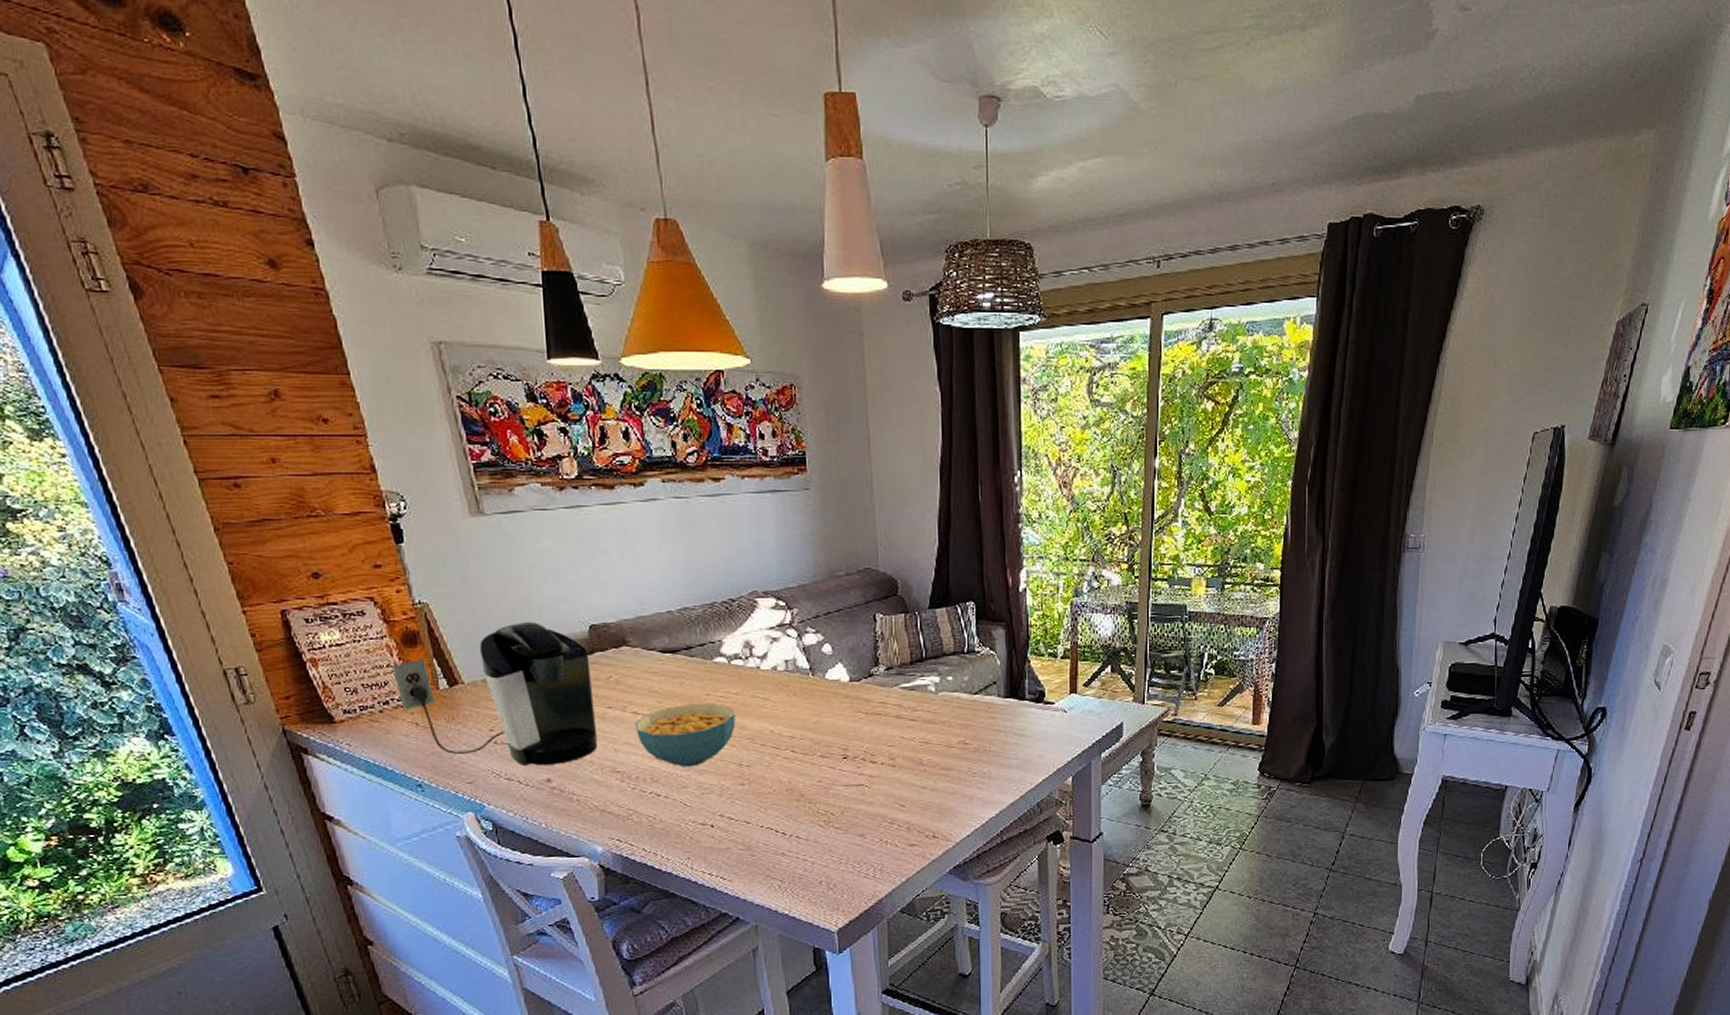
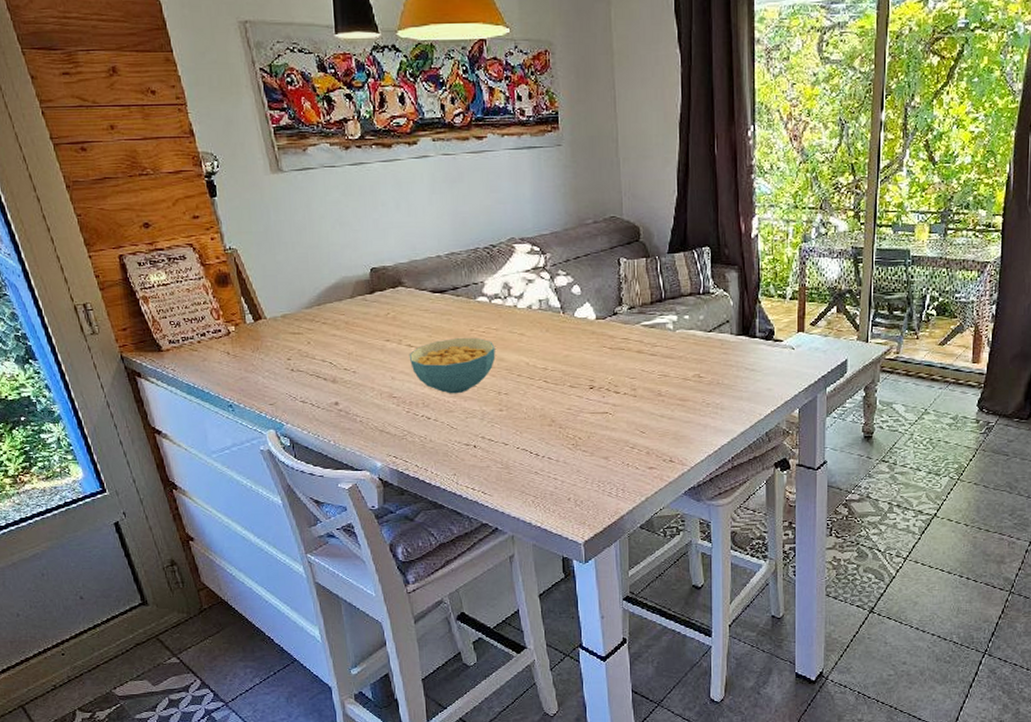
coffee maker: present [392,621,598,765] -> none [208,264,378,390]

